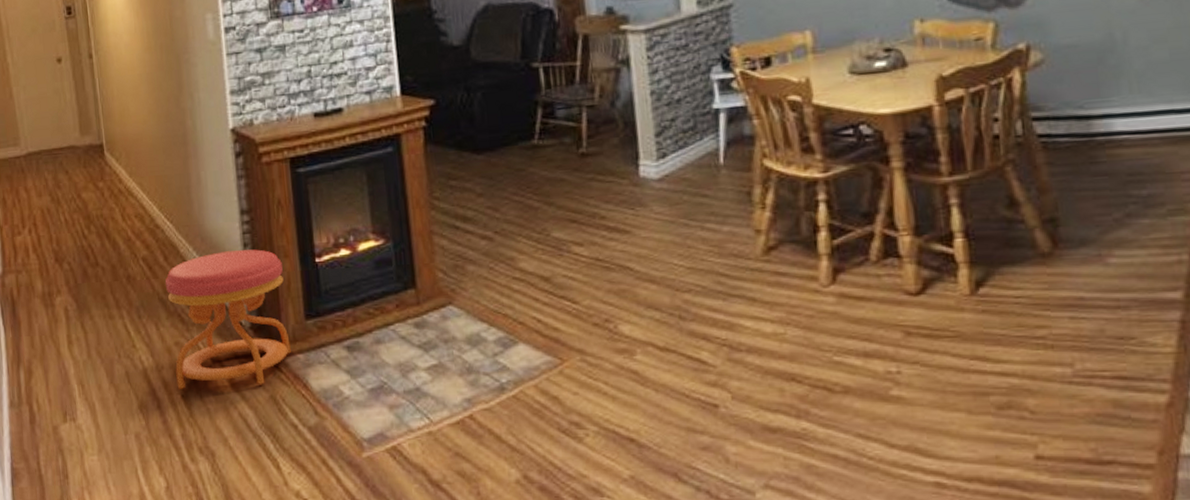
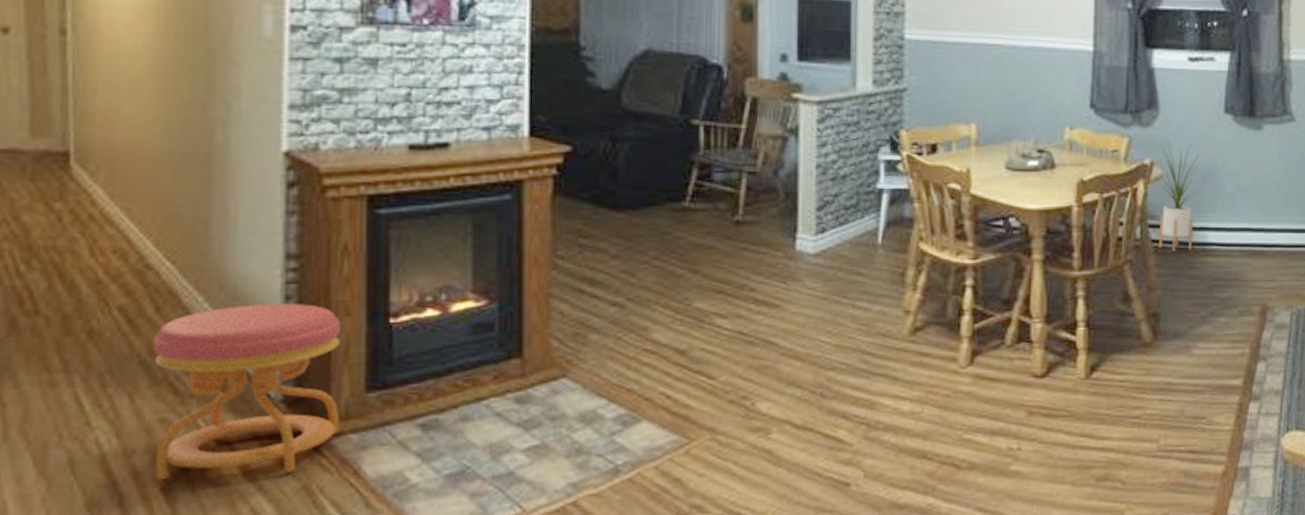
house plant: none [1035,18,1103,146] -> present [1158,141,1208,252]

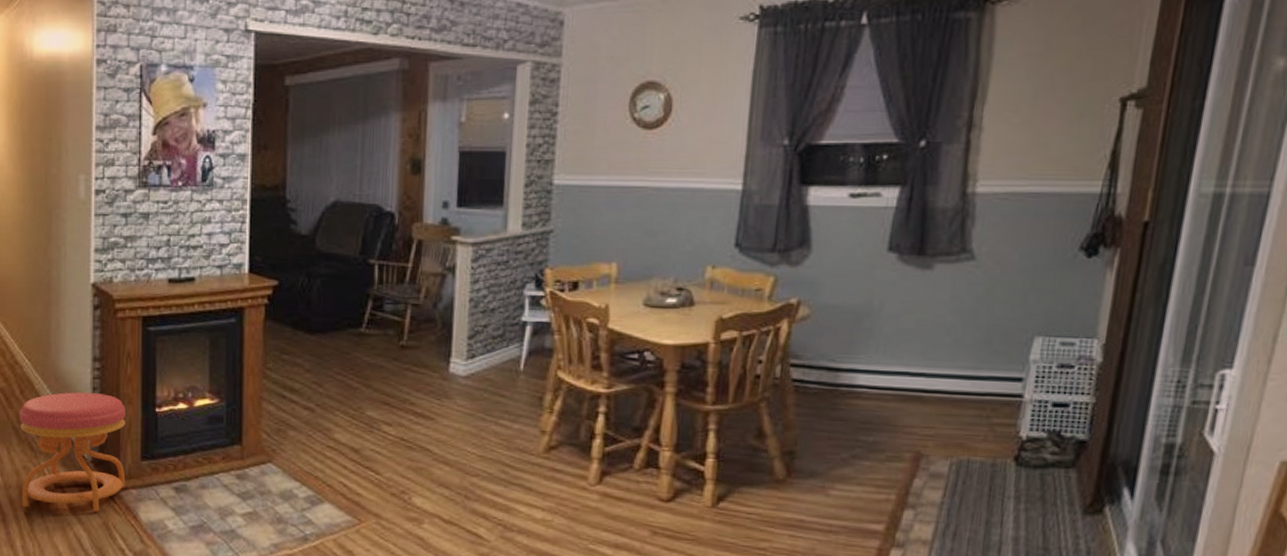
house plant: present [1158,141,1208,252] -> none [800,281,865,392]

